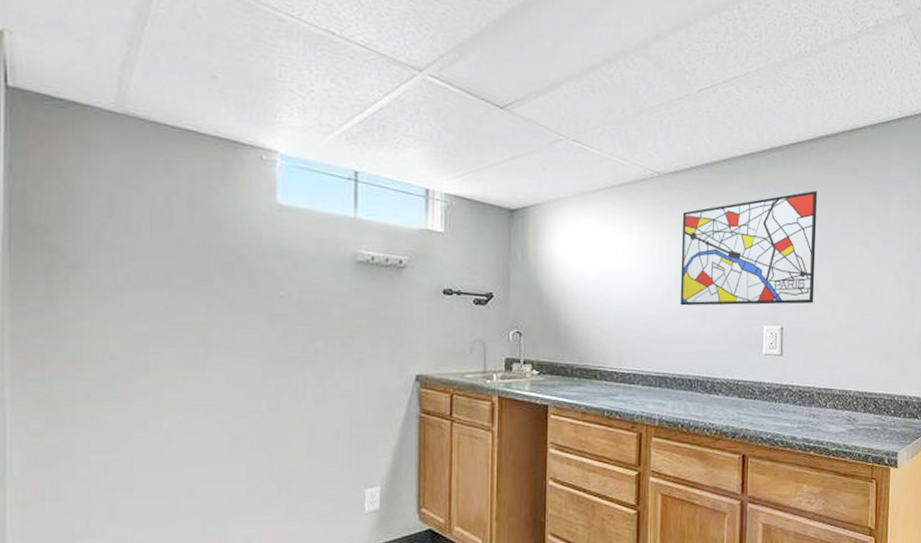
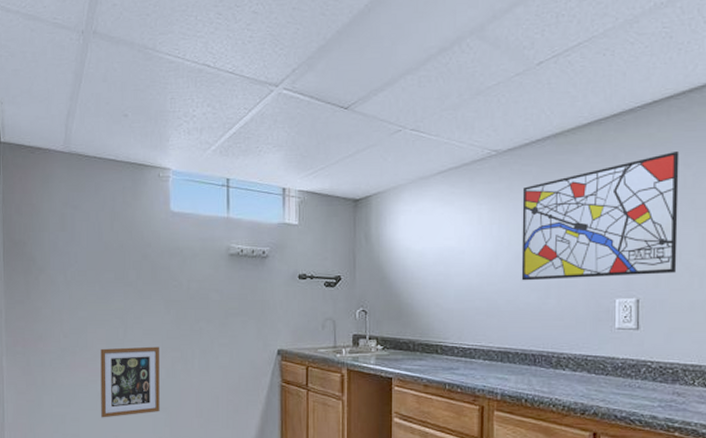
picture frame: none [168,371,258,464] -> present [100,346,160,418]

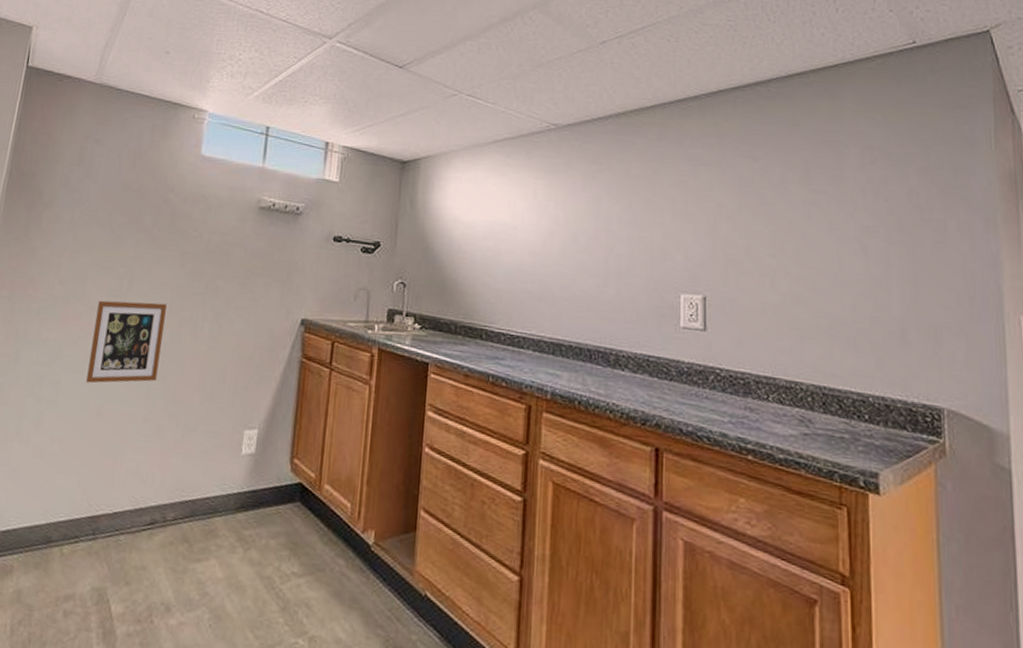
wall art: present [521,152,680,281] -> none [578,143,746,272]

